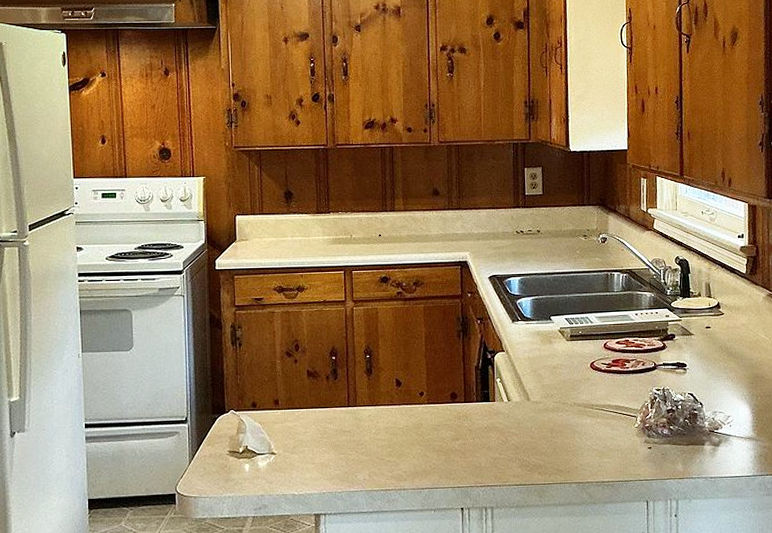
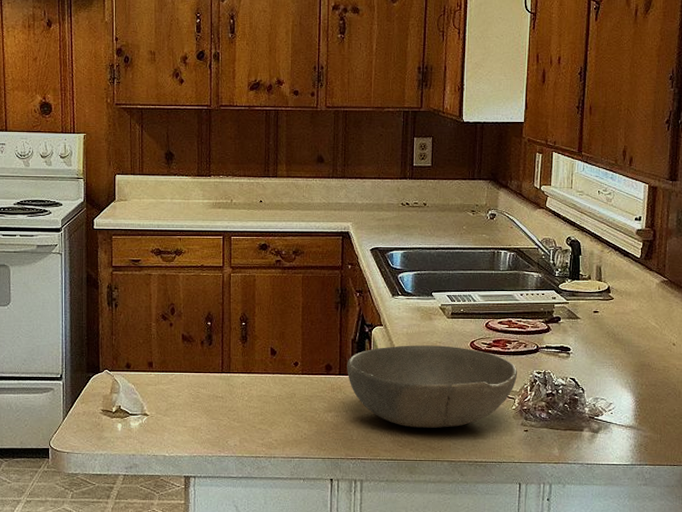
bowl: none [471,368,637,451] -> present [347,345,517,428]

